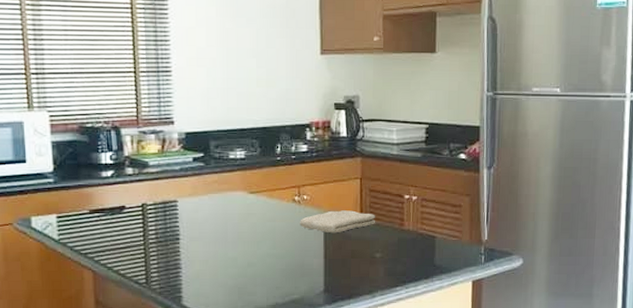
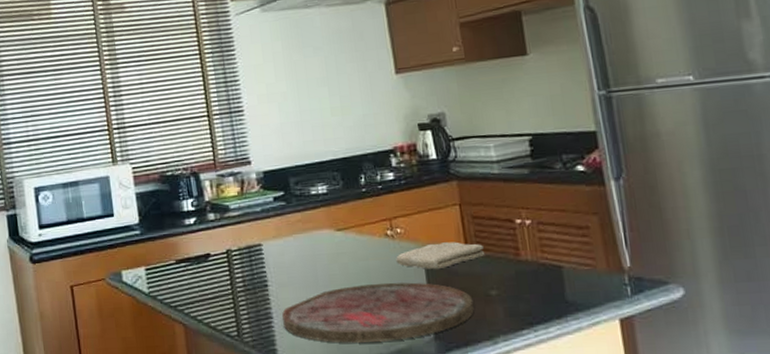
cutting board: none [191,243,360,293] -> present [282,282,474,343]

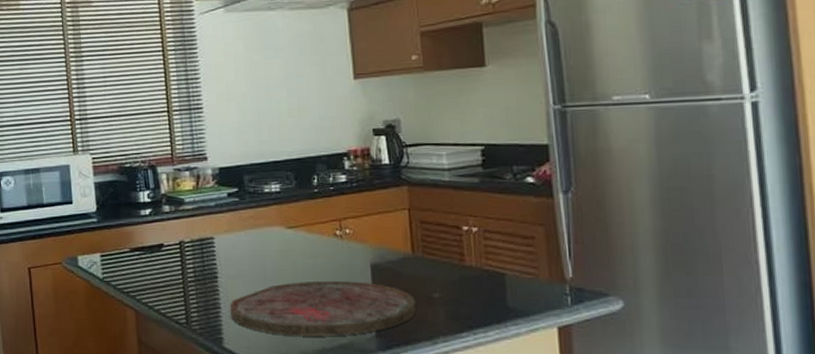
washcloth: present [396,242,486,270] -> none [343,245,431,271]

